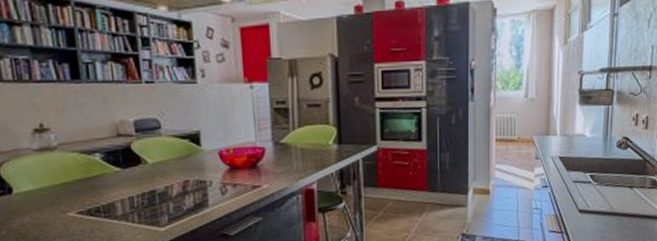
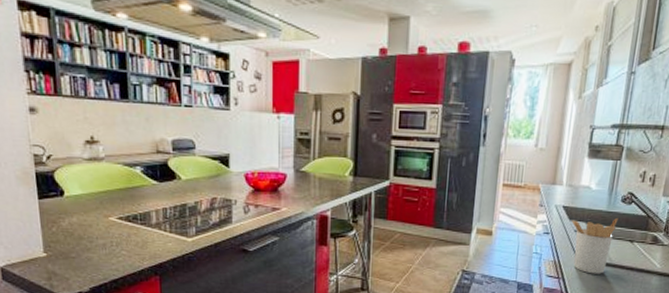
utensil holder: none [569,165,616,225] -> present [571,218,618,274]

